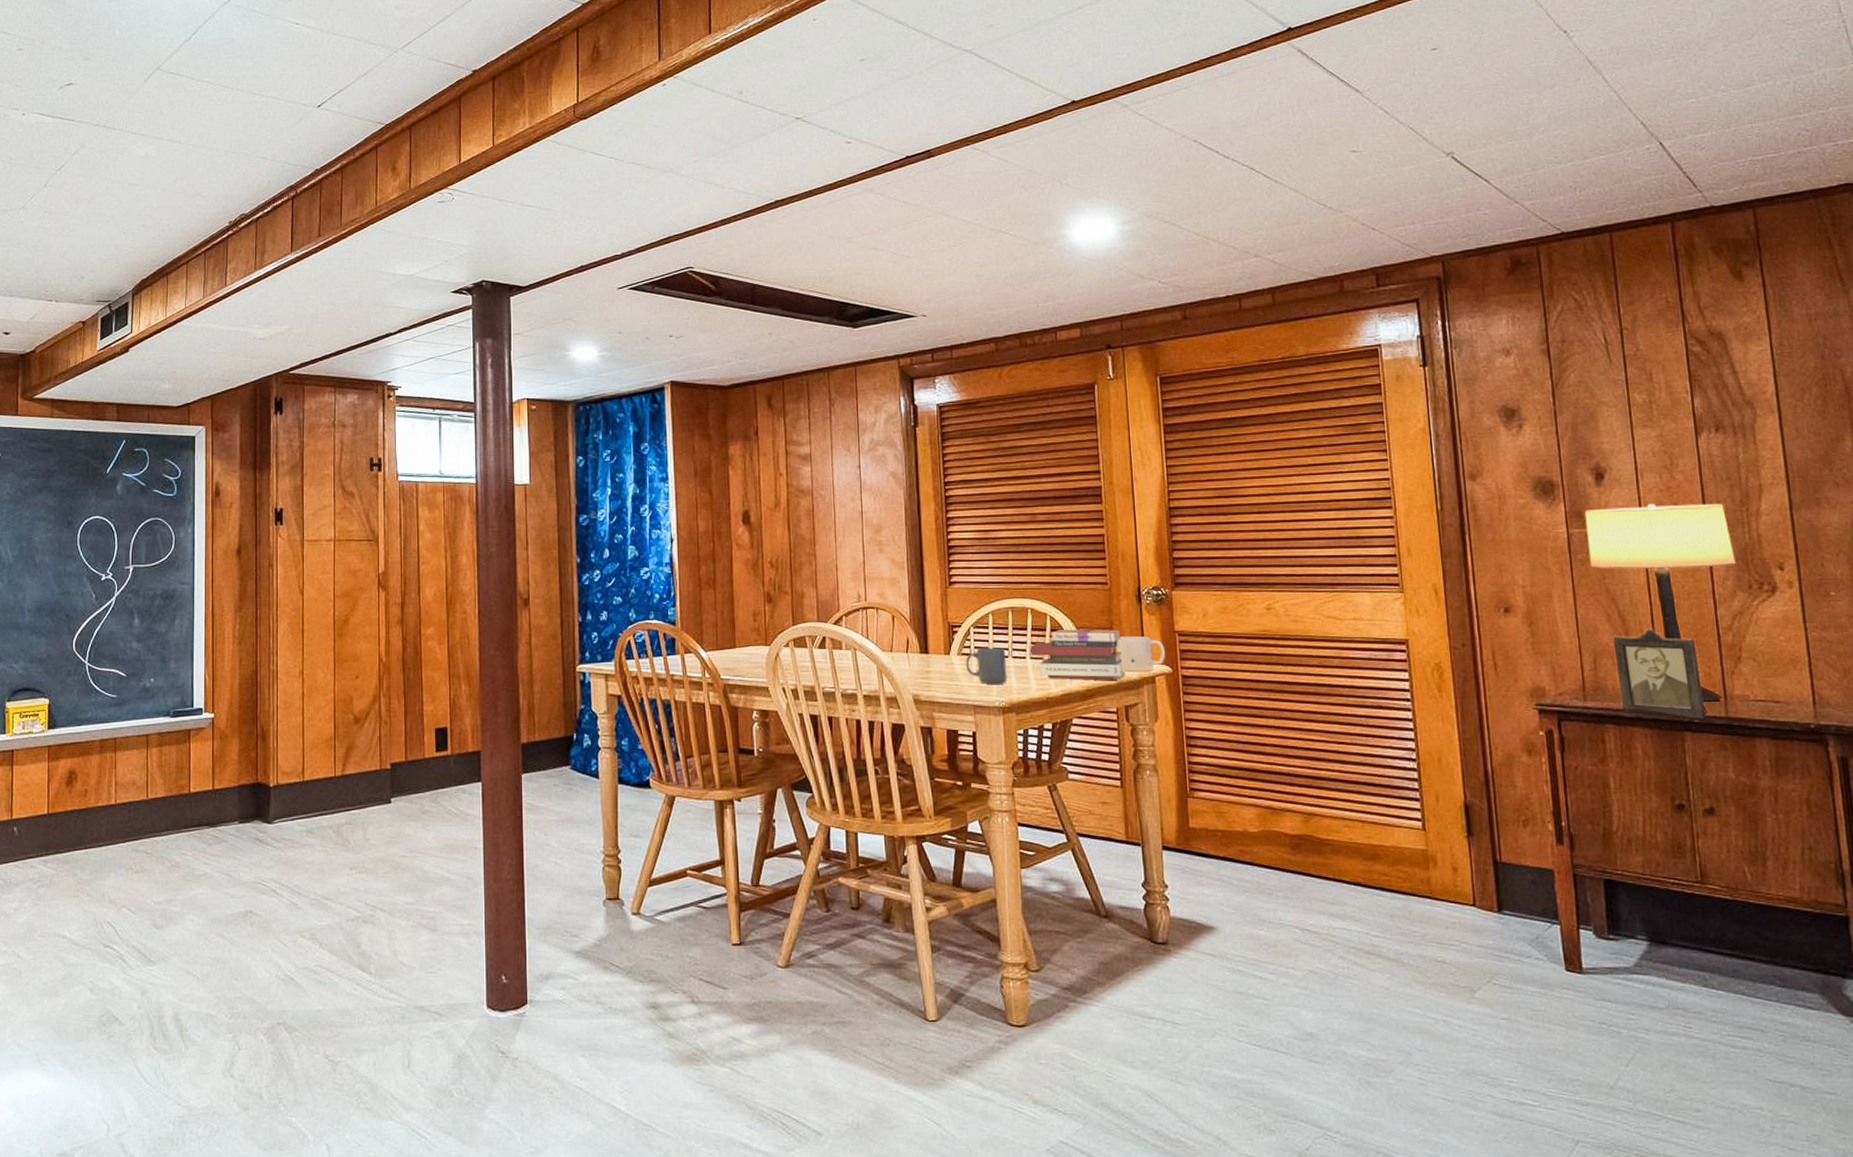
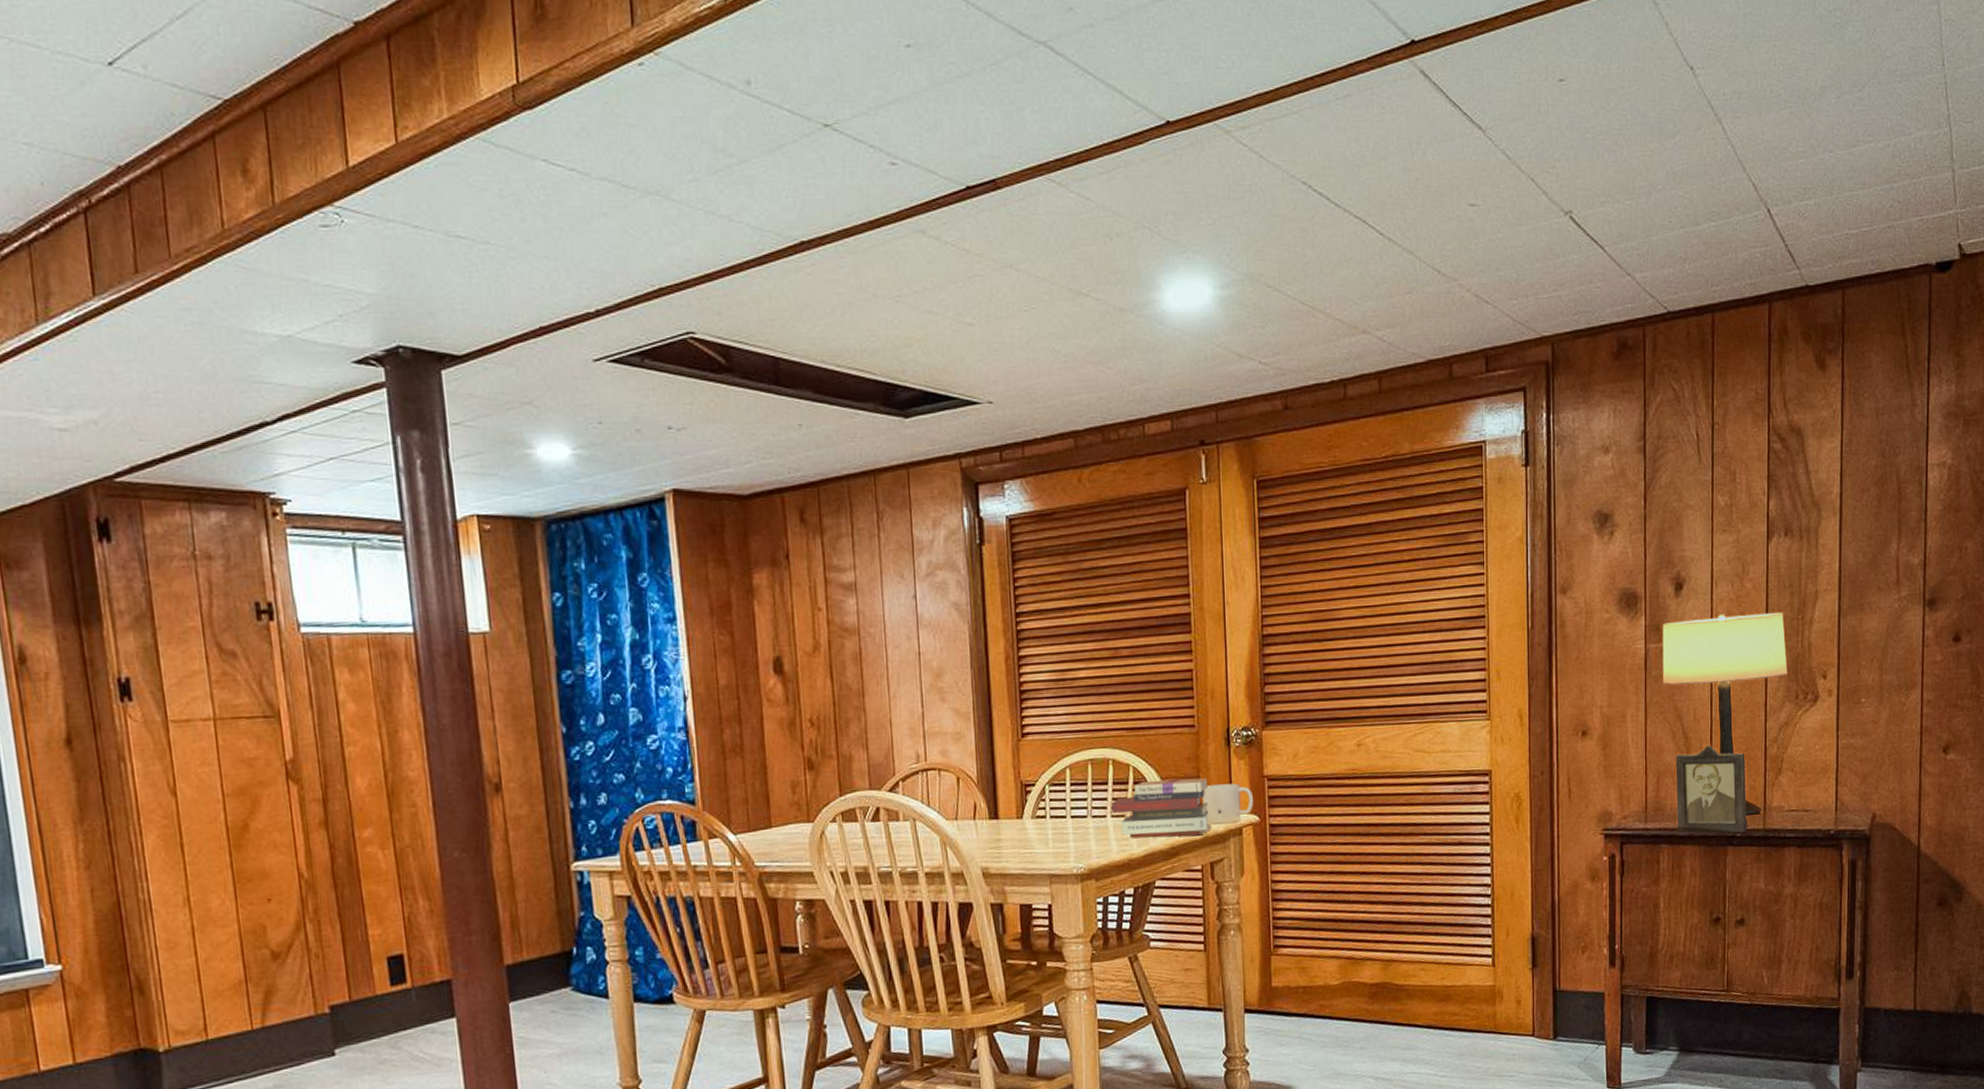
cup: present [966,648,1007,684] -> none [1041,806,1086,850]

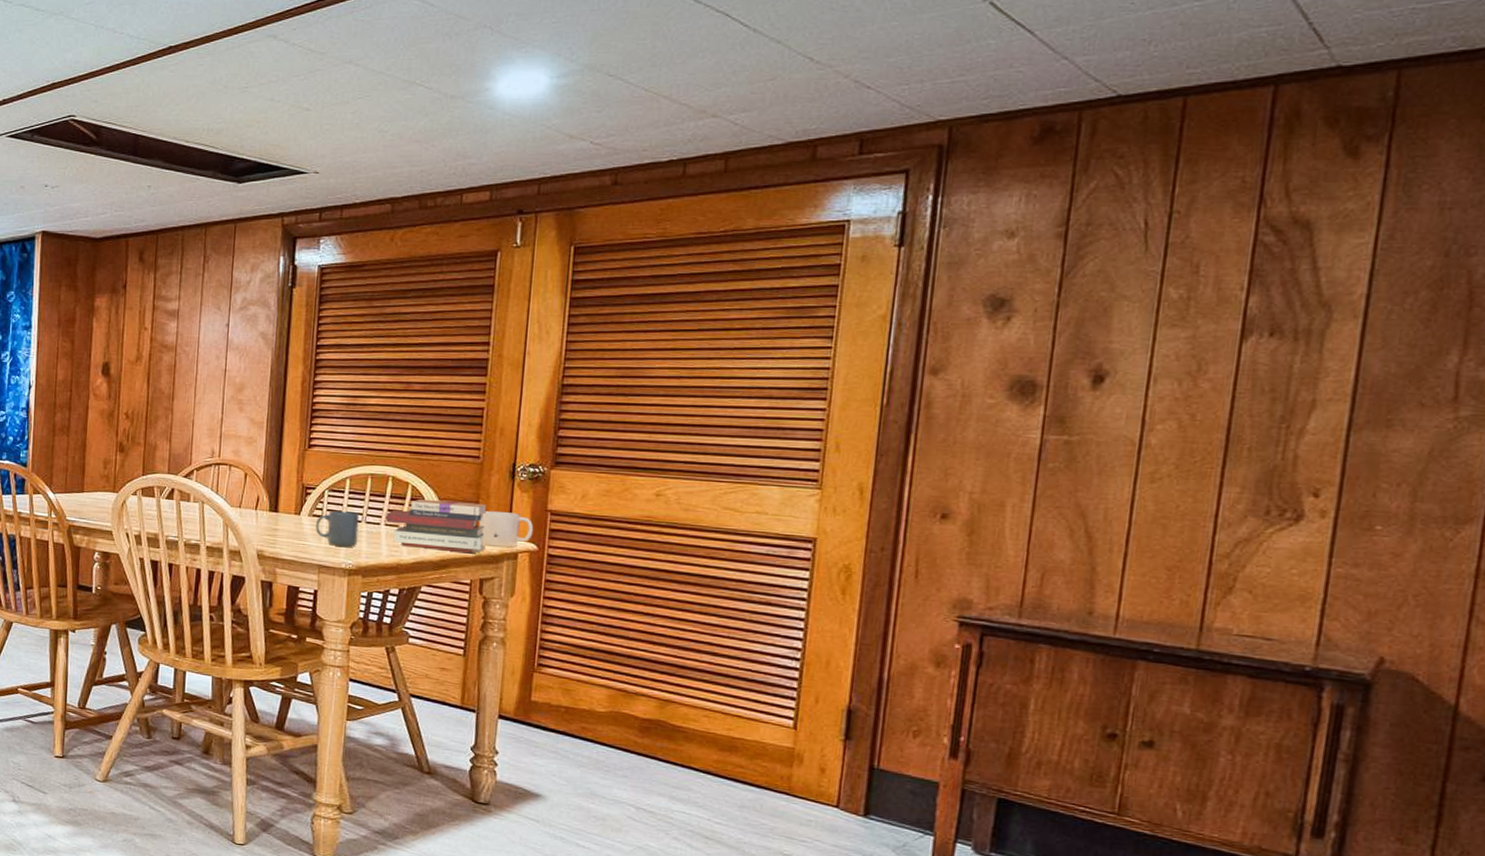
cup: none [1041,806,1086,850] -> present [316,511,360,547]
table lamp: present [1662,613,1788,815] -> none [1061,412,1257,632]
photo frame: present [1675,745,1749,833] -> none [1065,549,1178,650]

